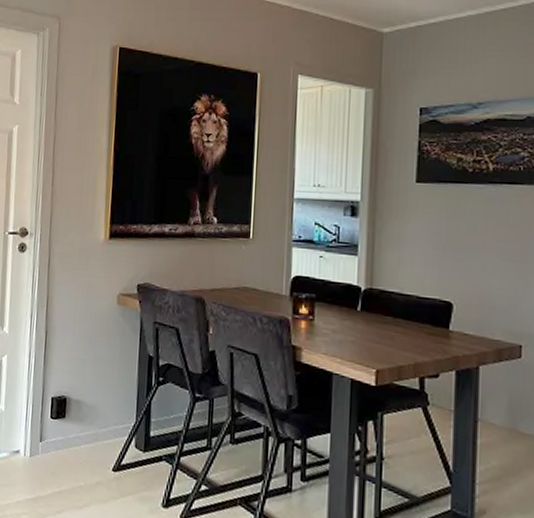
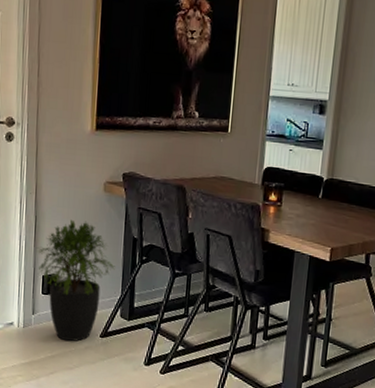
potted plant: none [46,335,129,475] -> present [36,219,115,342]

